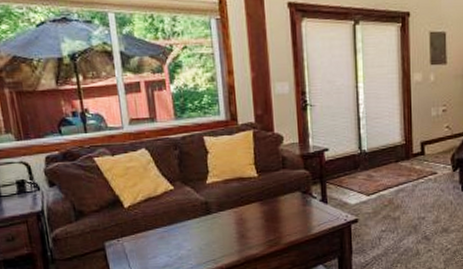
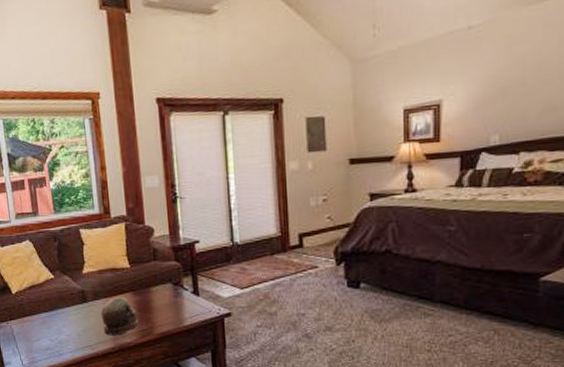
decorative egg: none [225,206,265,248] -> present [100,296,138,336]

